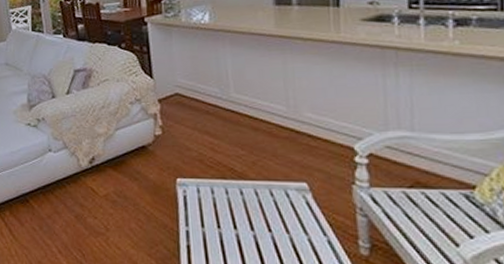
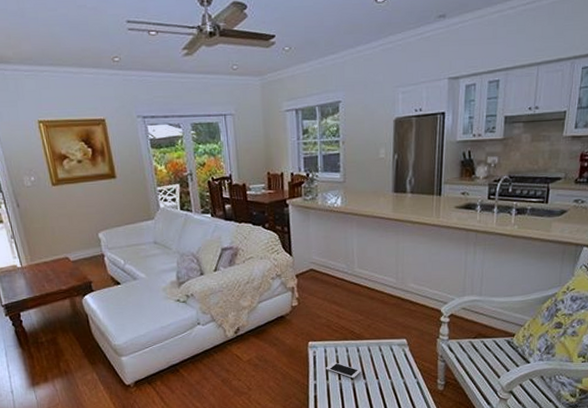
cell phone: none [200,204,248,228] -> present [326,361,362,379]

